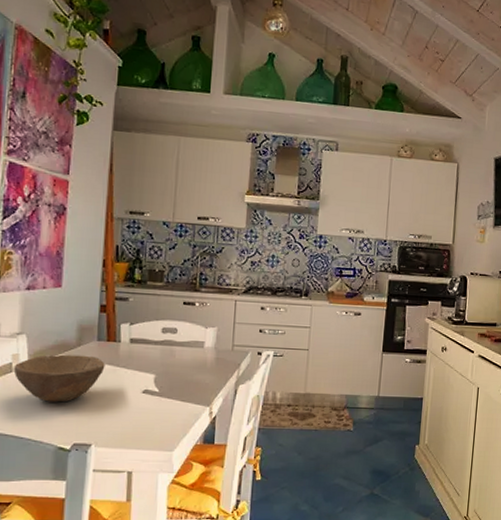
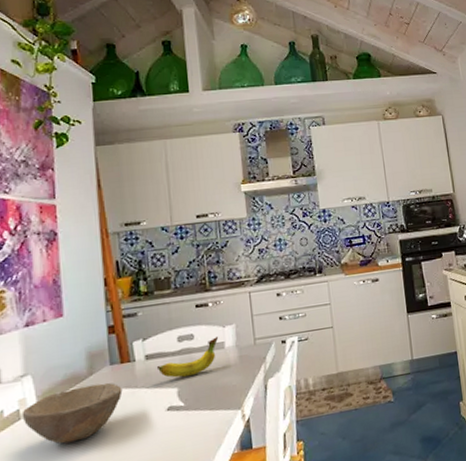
fruit: none [138,336,200,366] -> present [156,337,219,378]

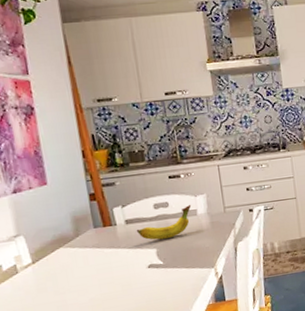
bowl: present [21,382,123,444] -> none [18,243,107,294]

